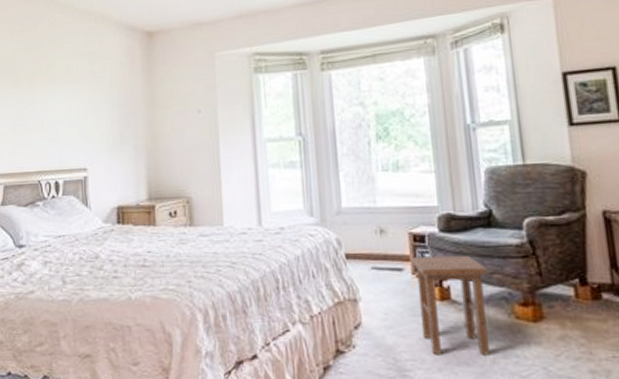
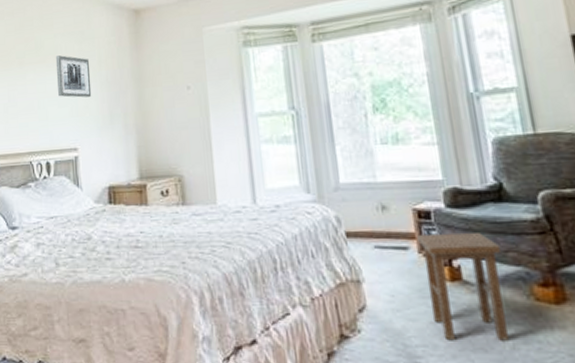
wall art: none [66,75,103,118] -> present [55,55,92,98]

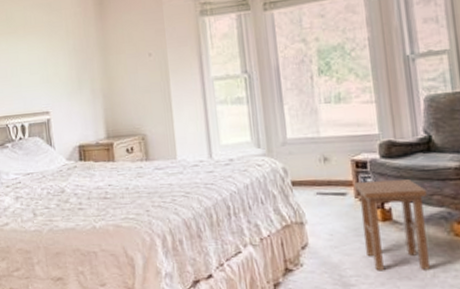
wall art: present [55,55,92,98] -> none [25,26,61,66]

